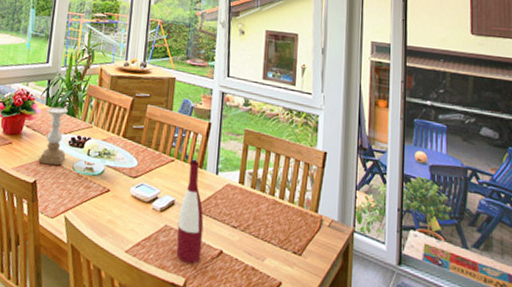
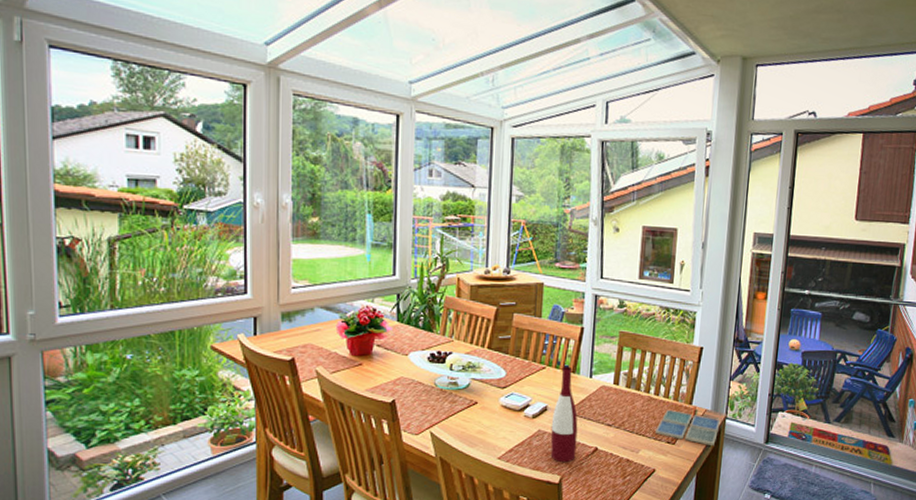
candle holder: present [38,106,68,166] -> none [395,322,426,383]
drink coaster: none [281,215,348,263] -> present [655,409,721,447]

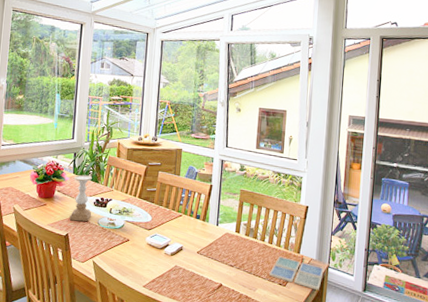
candle holder: none [395,322,426,383] -> present [69,174,92,222]
wine bottle: present [550,366,578,463] -> none [184,215,207,295]

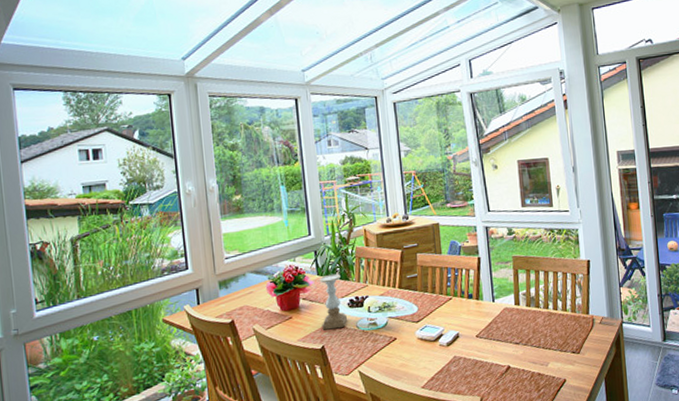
drink coaster: present [269,256,324,291] -> none [560,321,618,351]

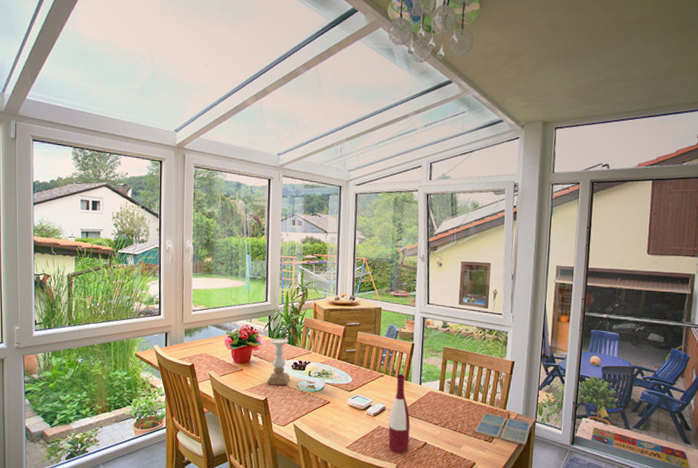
wine bottle: none [464,294,492,384] -> present [388,374,411,454]
drink coaster: none [560,321,618,351] -> present [475,412,531,446]

